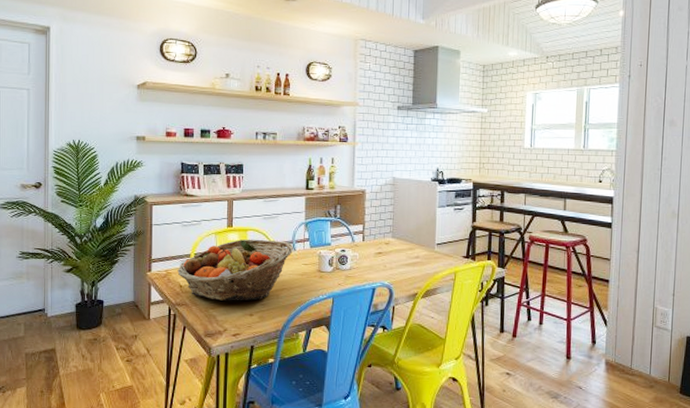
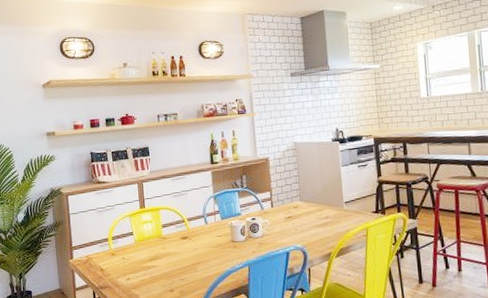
fruit basket: present [177,239,294,301] -> none [97,216,206,280]

